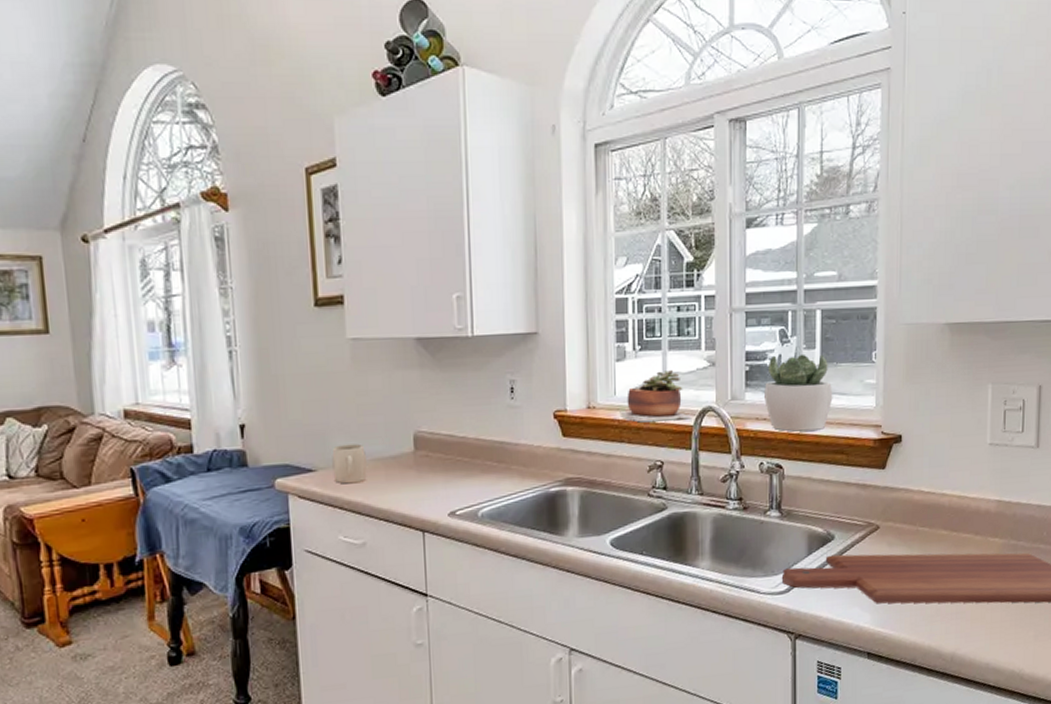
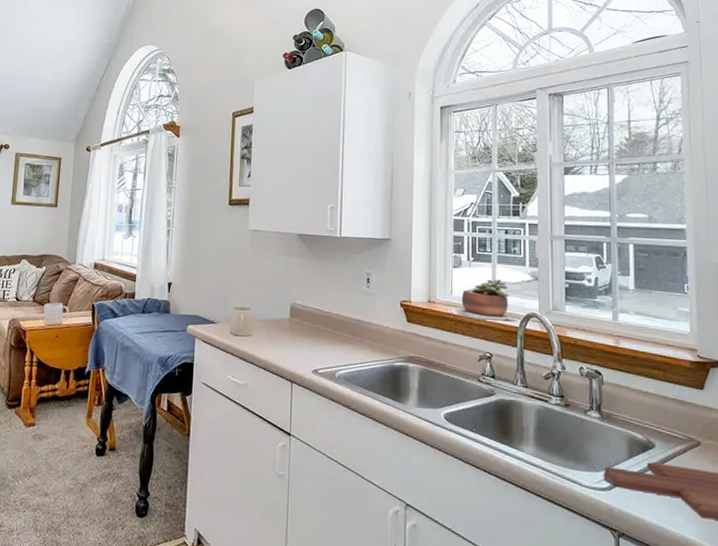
mug: none [55,473,98,508] -> present [43,302,69,326]
succulent plant: present [764,353,833,432] -> none [583,277,648,347]

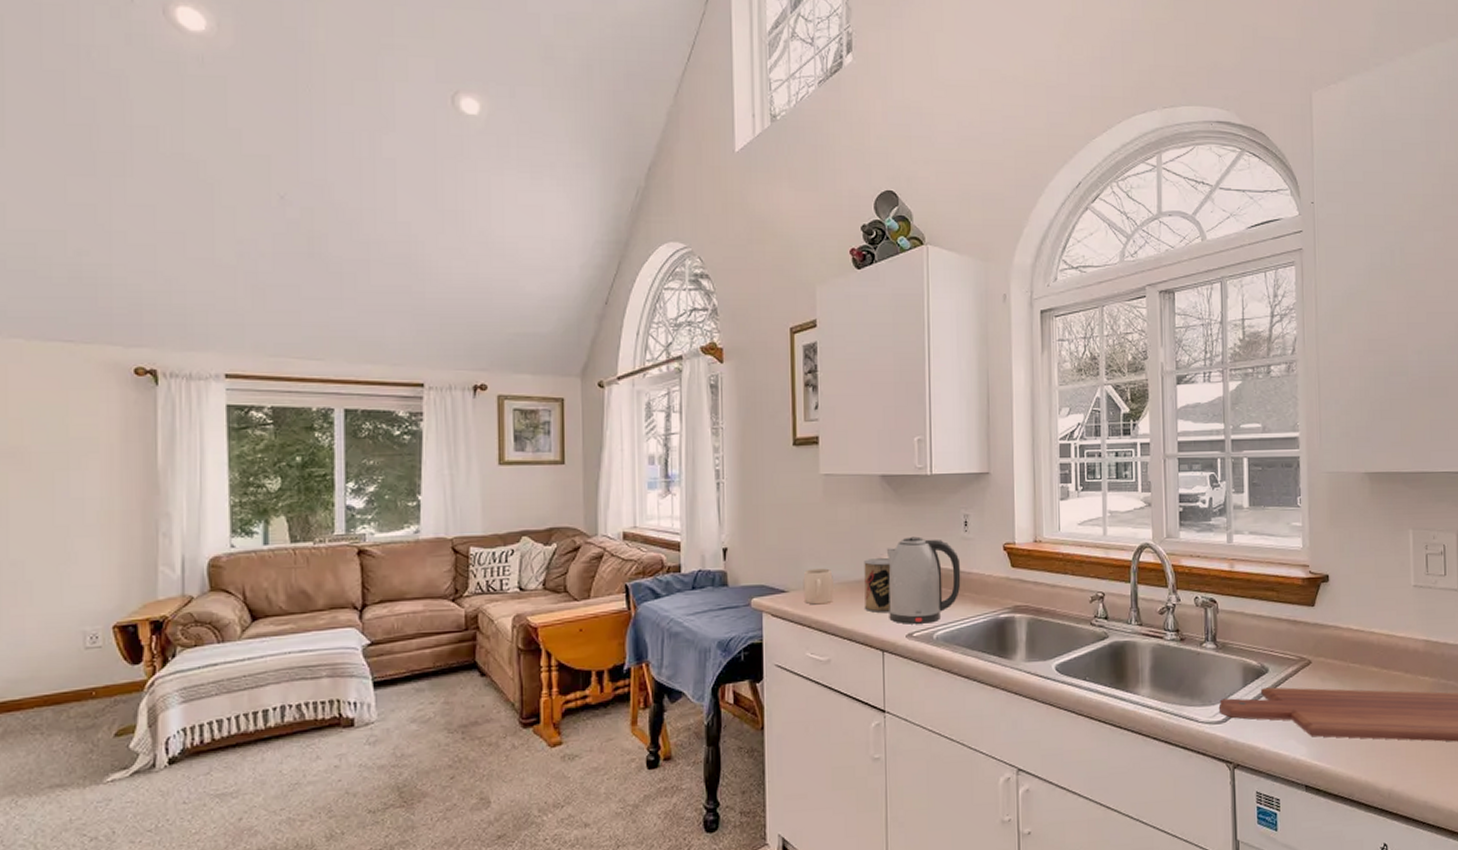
mug: present [43,302,69,326] -> none [559,587,595,618]
tin can: none [279,302,302,349] -> present [864,558,891,613]
kettle: none [298,287,362,363] -> present [886,536,961,624]
succulent plant: present [455,279,518,322] -> none [1063,509,1131,556]

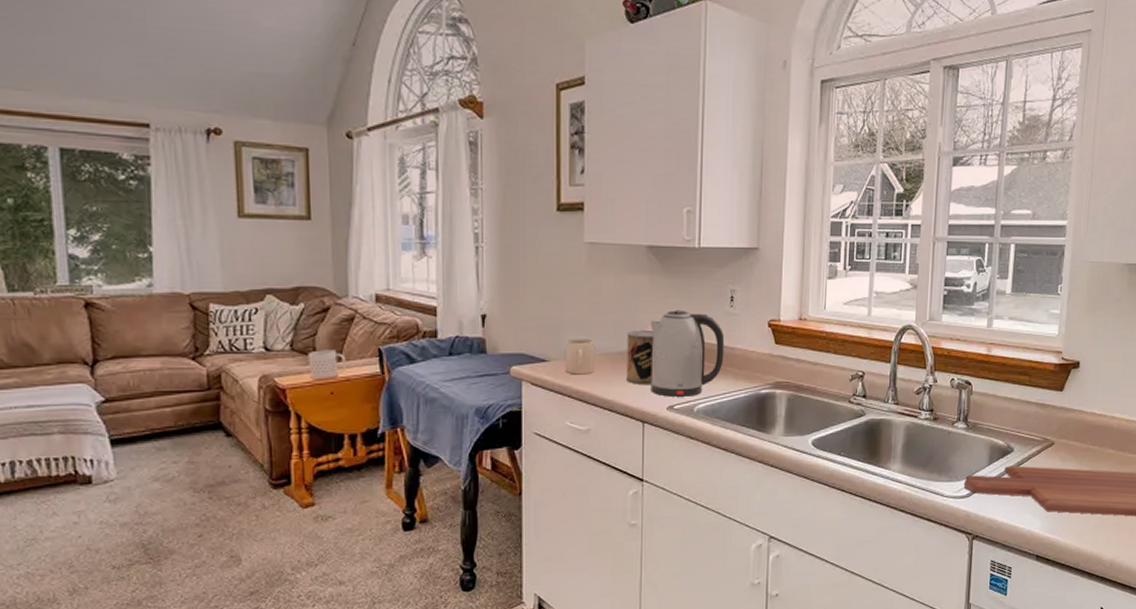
mug: none [559,587,595,618] -> present [308,350,347,380]

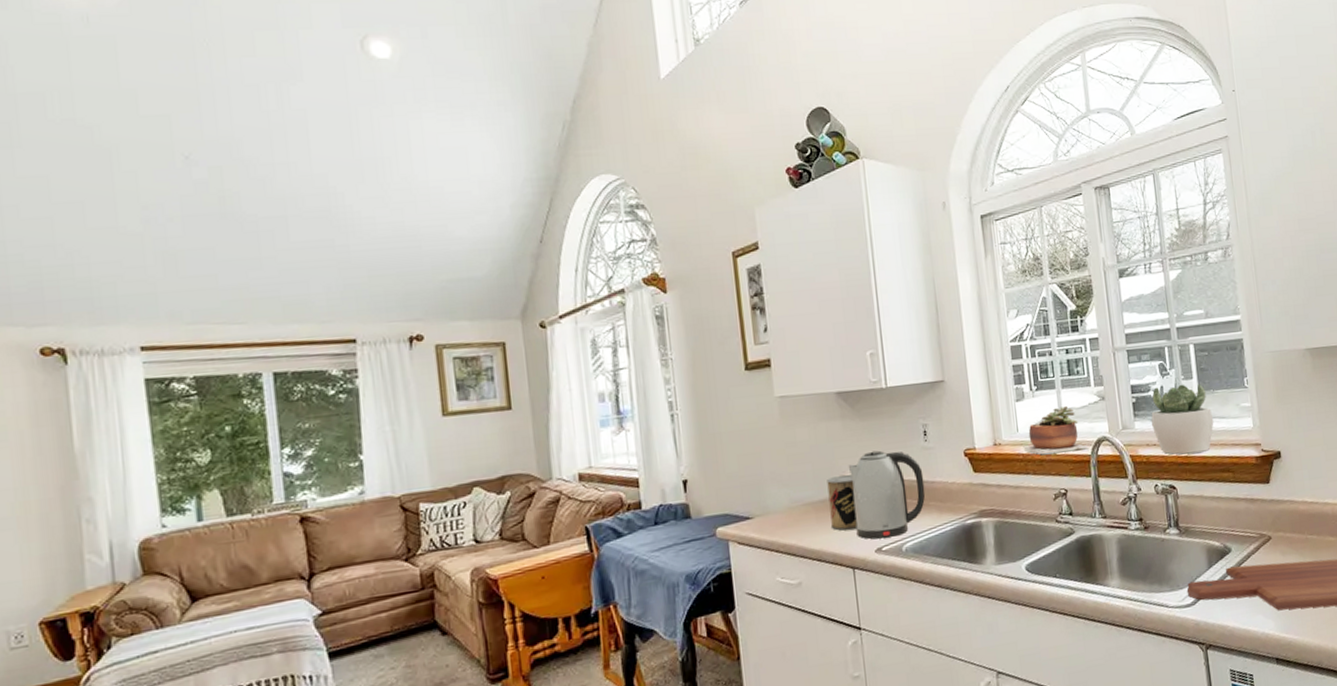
mug: present [308,350,347,380] -> none [517,533,556,567]
mug: present [564,339,595,375] -> none [766,490,799,529]
succulent plant: none [828,290,893,336] -> present [1023,406,1089,455]
succulent plant: none [959,282,1021,354] -> present [1151,384,1214,455]

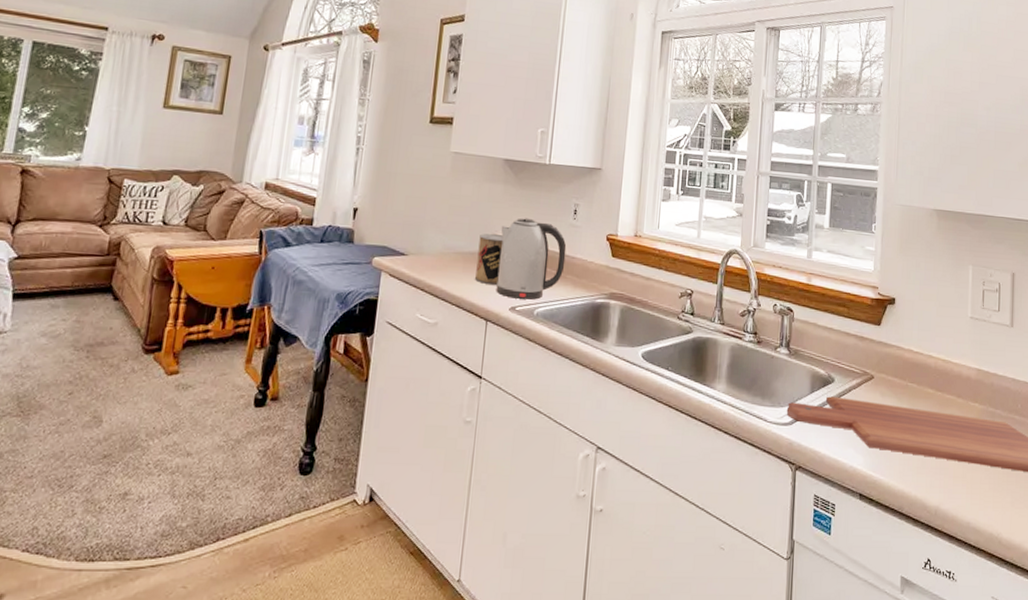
succulent plant: present [1023,406,1089,455] -> none [660,214,720,258]
succulent plant: present [1151,384,1214,455] -> none [781,215,839,284]

